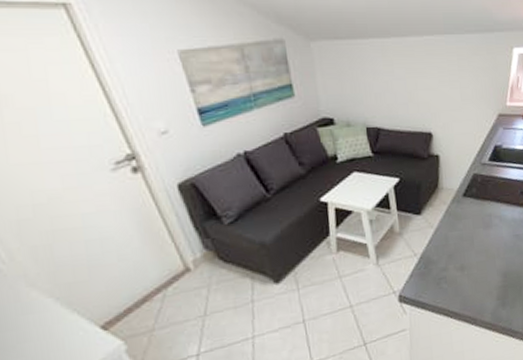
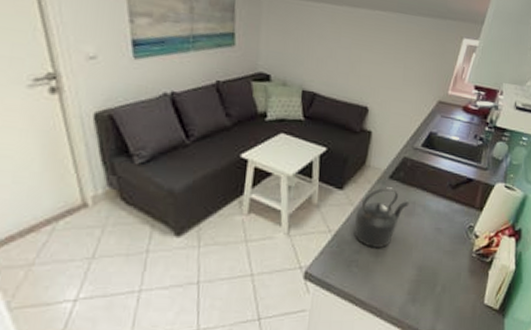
kettle: none [436,204,486,264] -> present [353,187,409,249]

